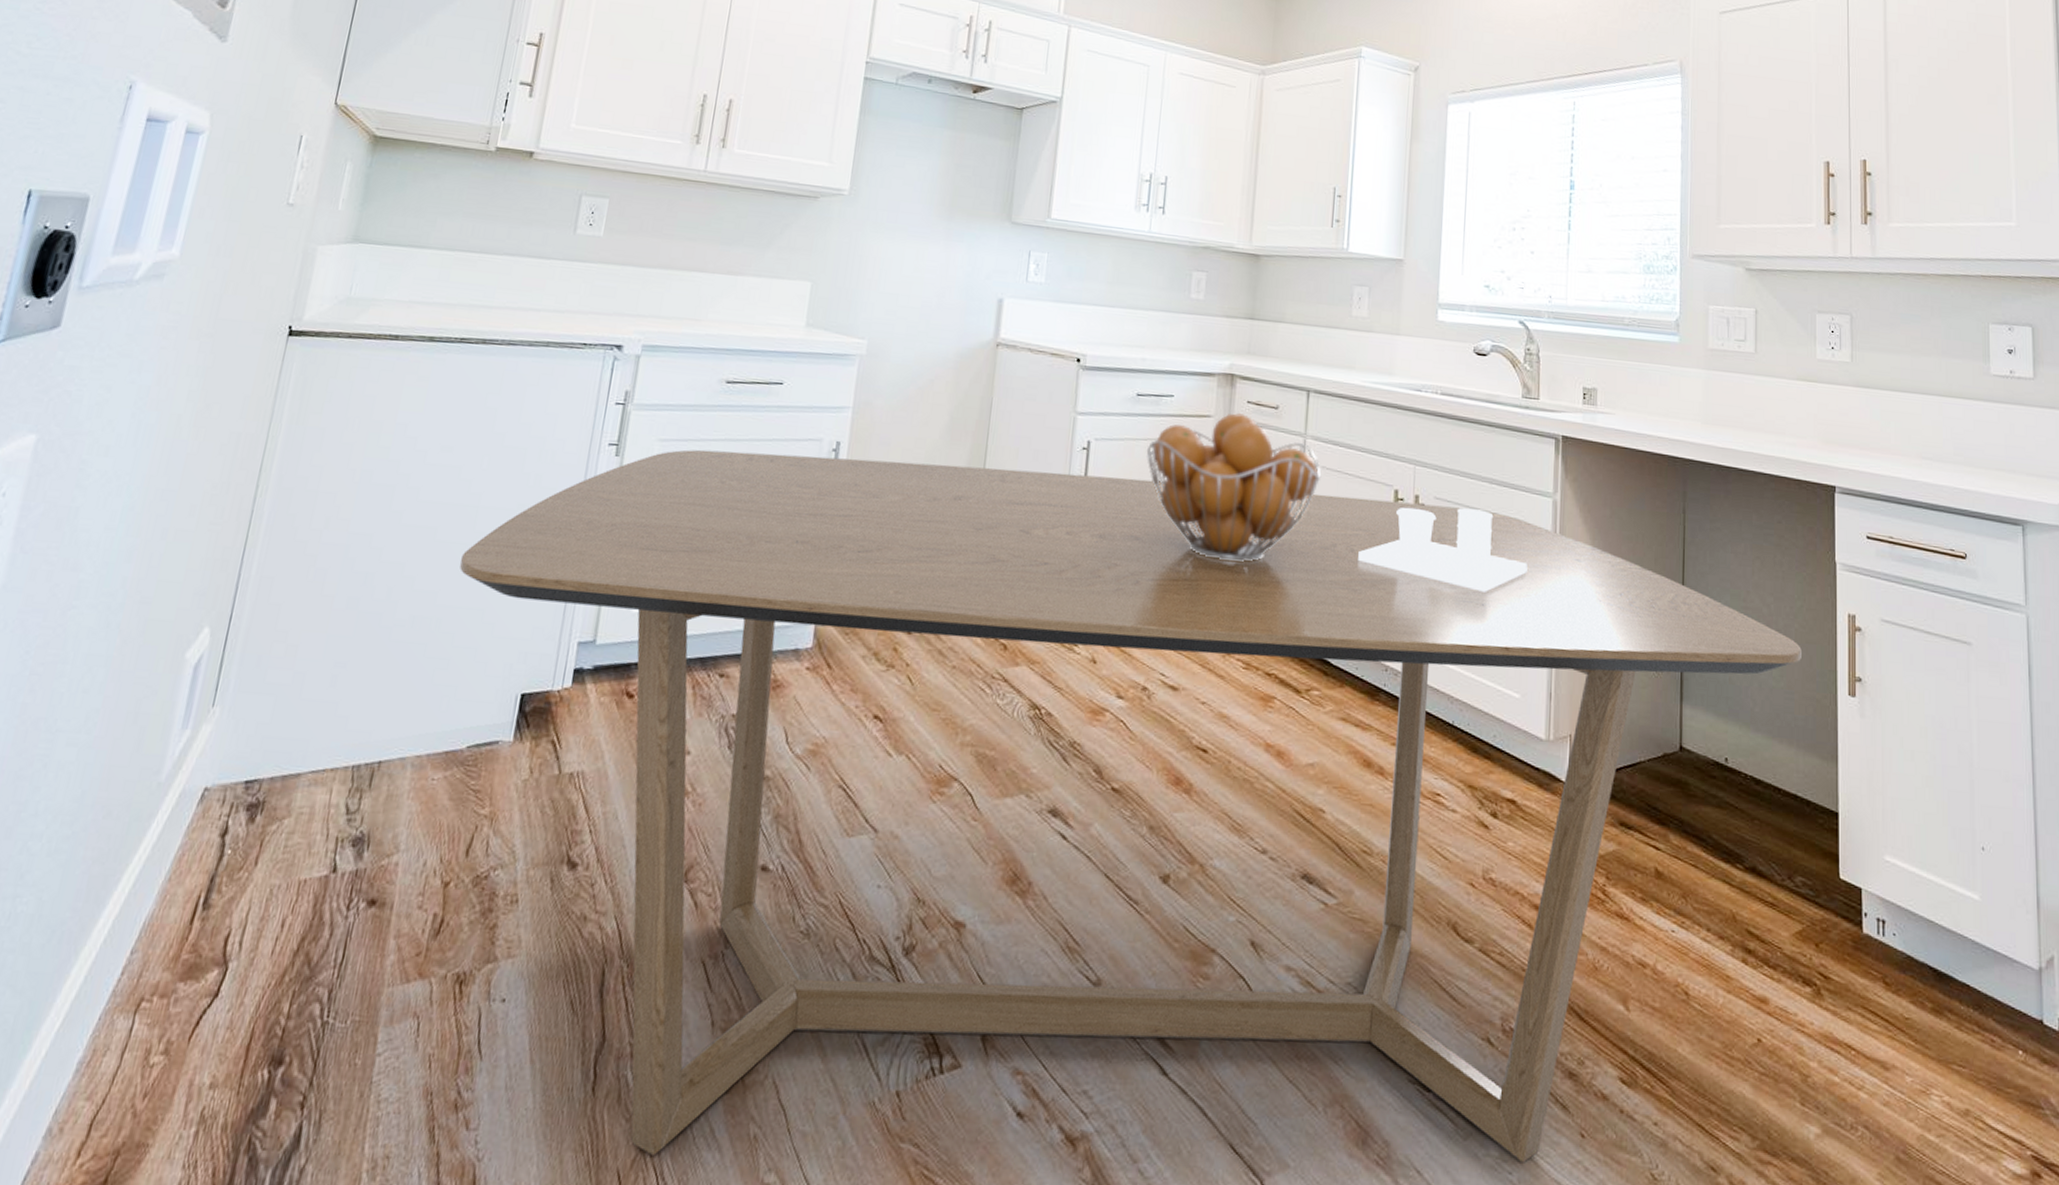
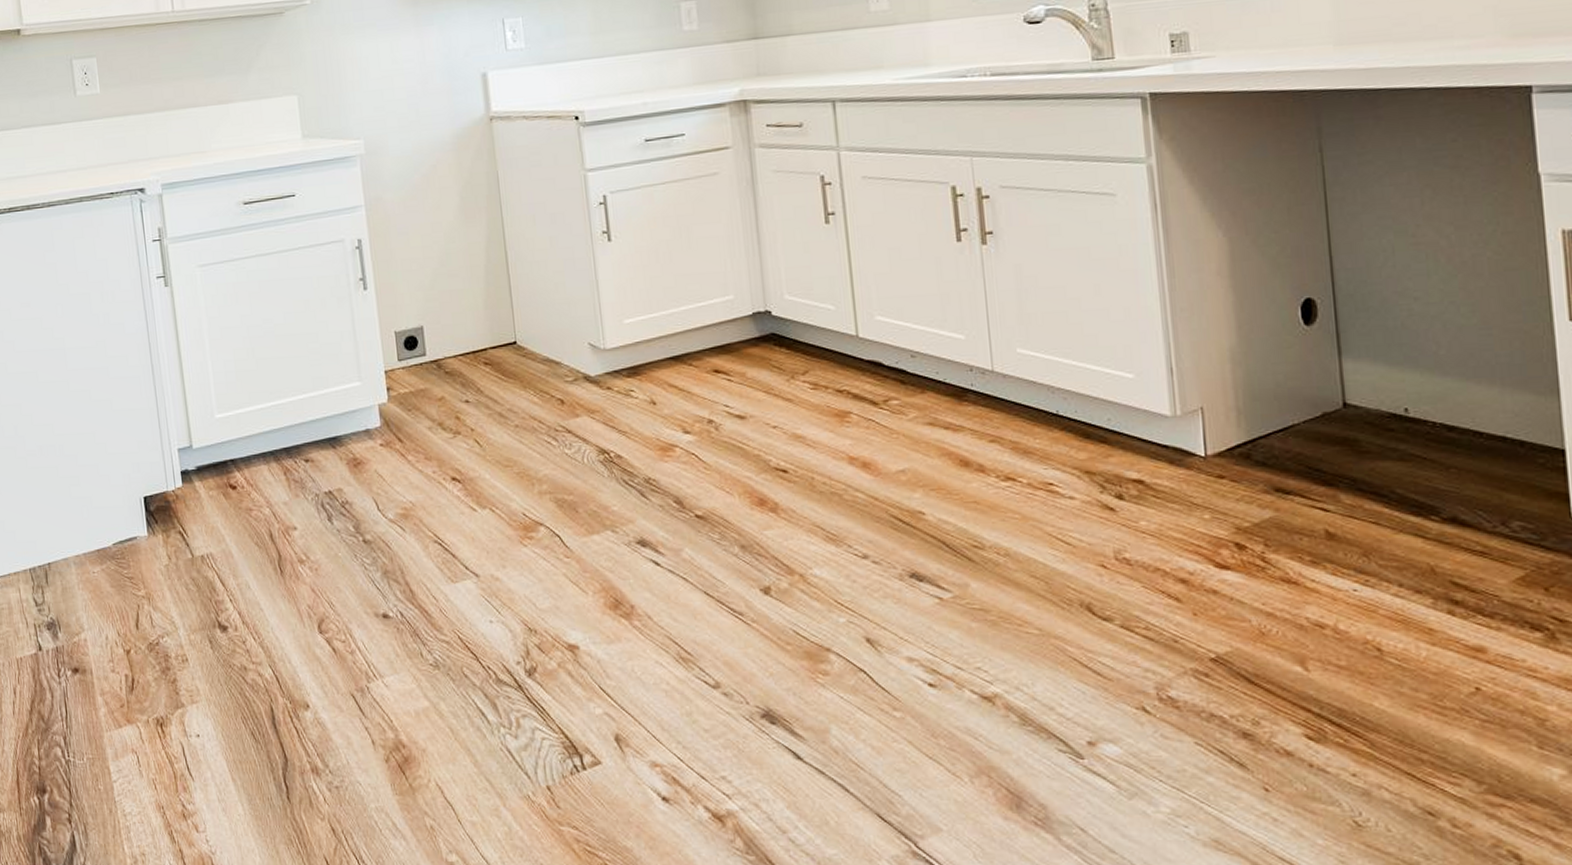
dining table: present [459,449,1801,1163] -> none [63,190,1499,845]
fruit basket: present [1146,413,1322,562] -> none [666,139,864,288]
salt and pepper shaker set: present [1358,507,1528,592] -> none [920,190,1125,276]

